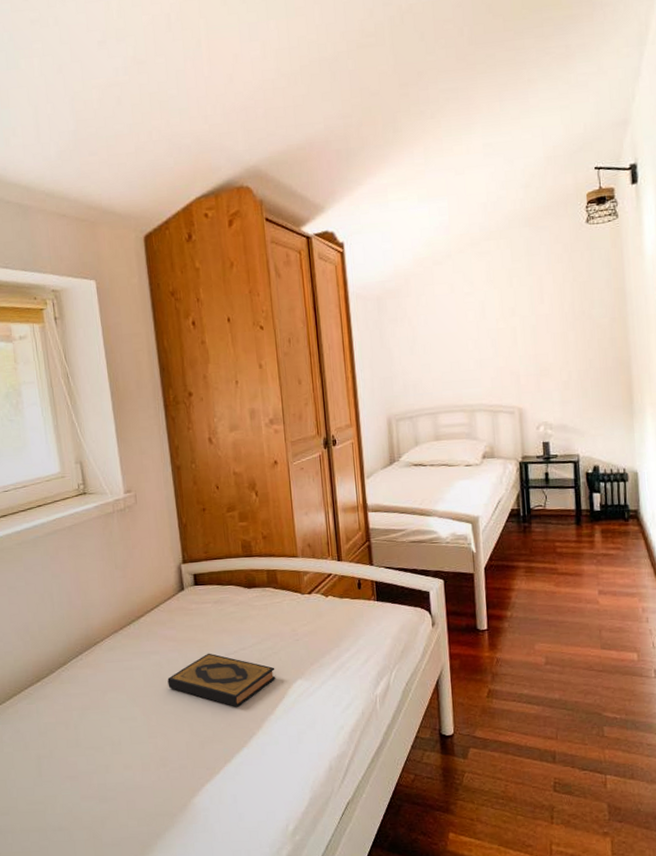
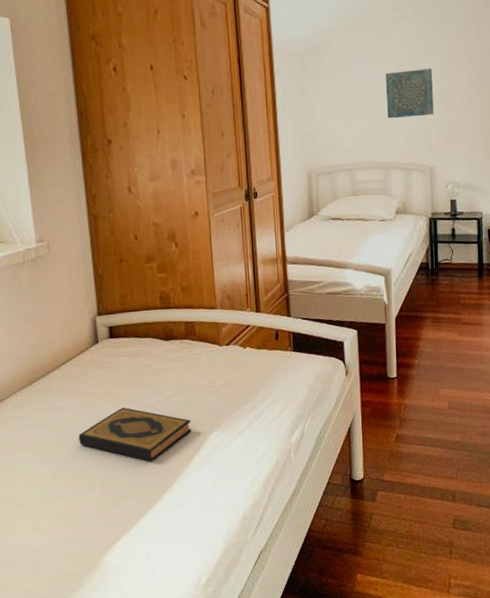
wall art: none [468,304,522,360] -> present [386,69,434,119]

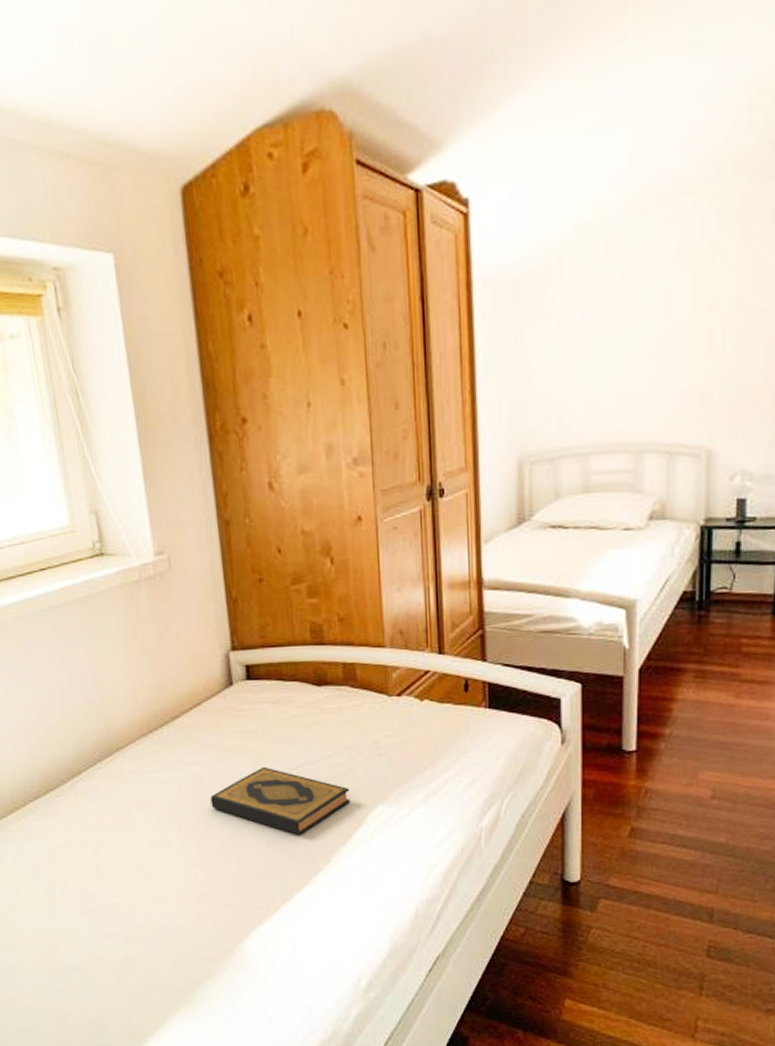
wall art: present [386,69,434,119] -> none [643,295,721,377]

